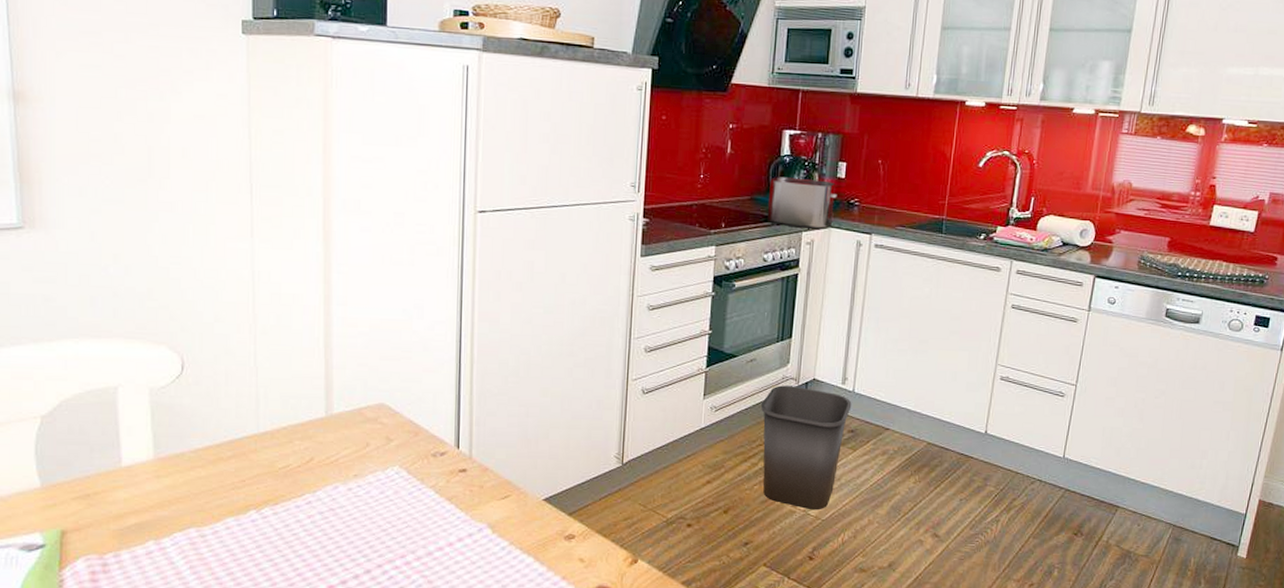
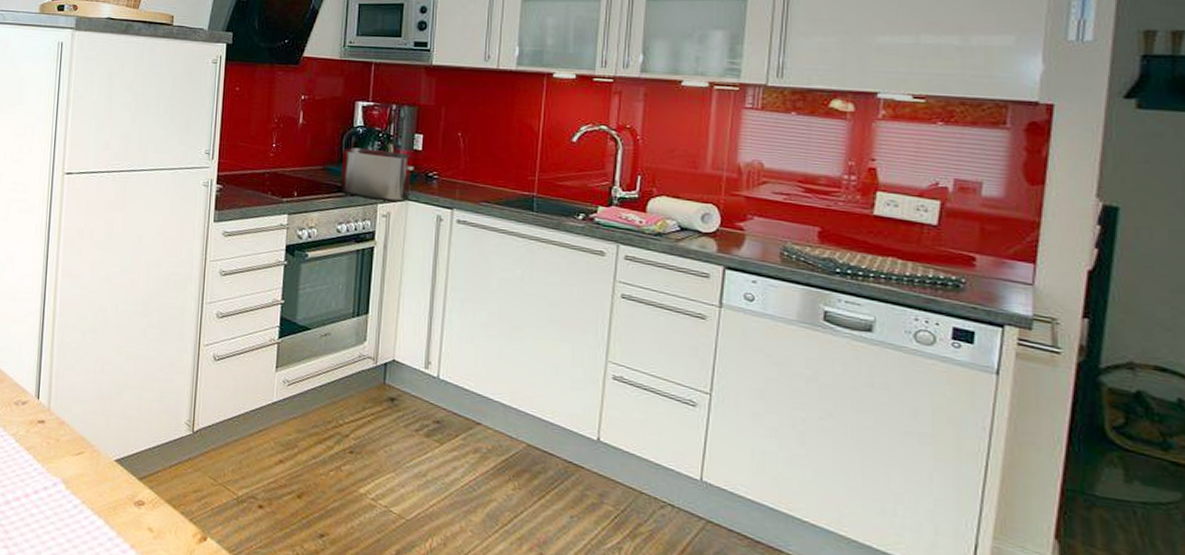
waste bin: present [760,385,852,509] -> none [335,364,437,507]

